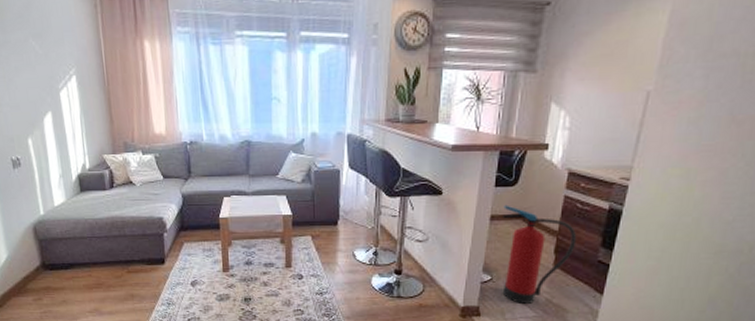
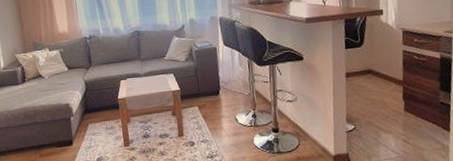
fire extinguisher: present [502,205,577,304] -> none [355,63,420,147]

